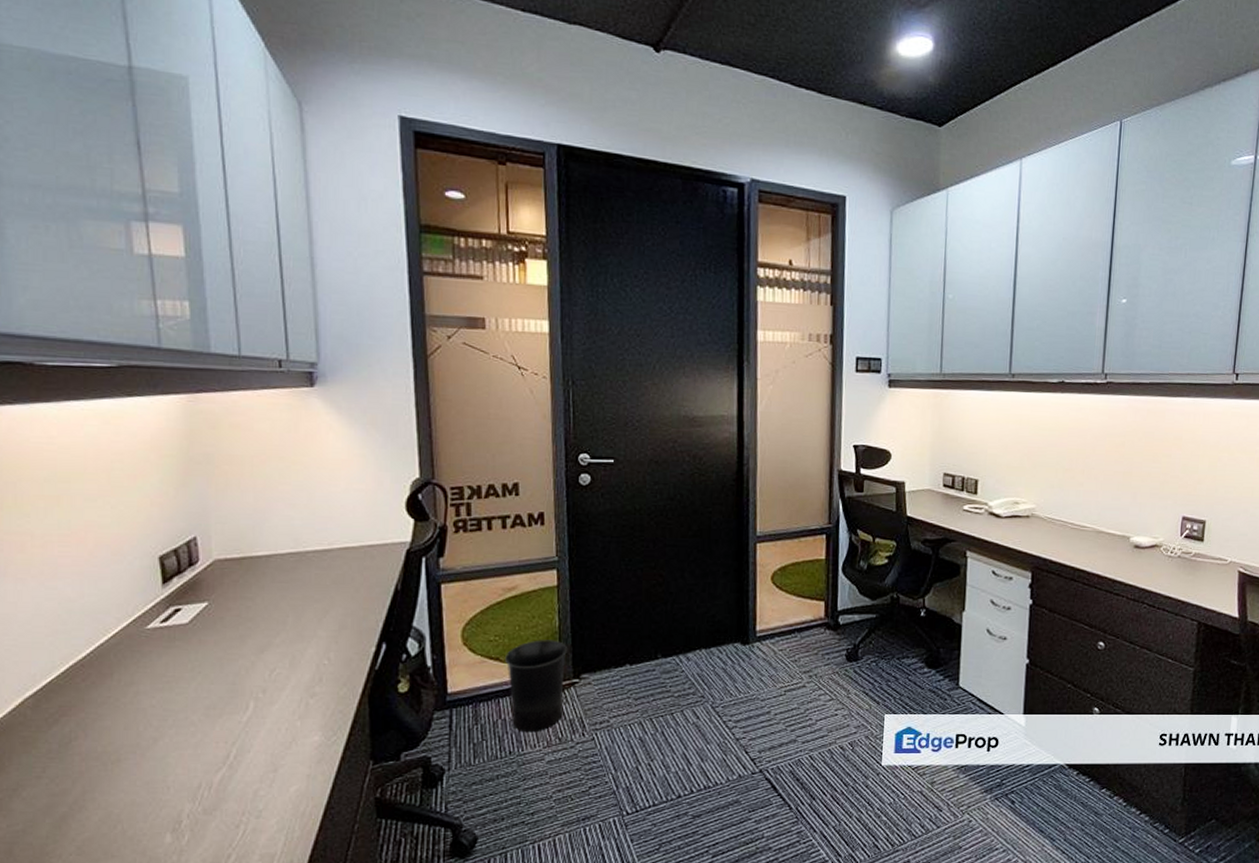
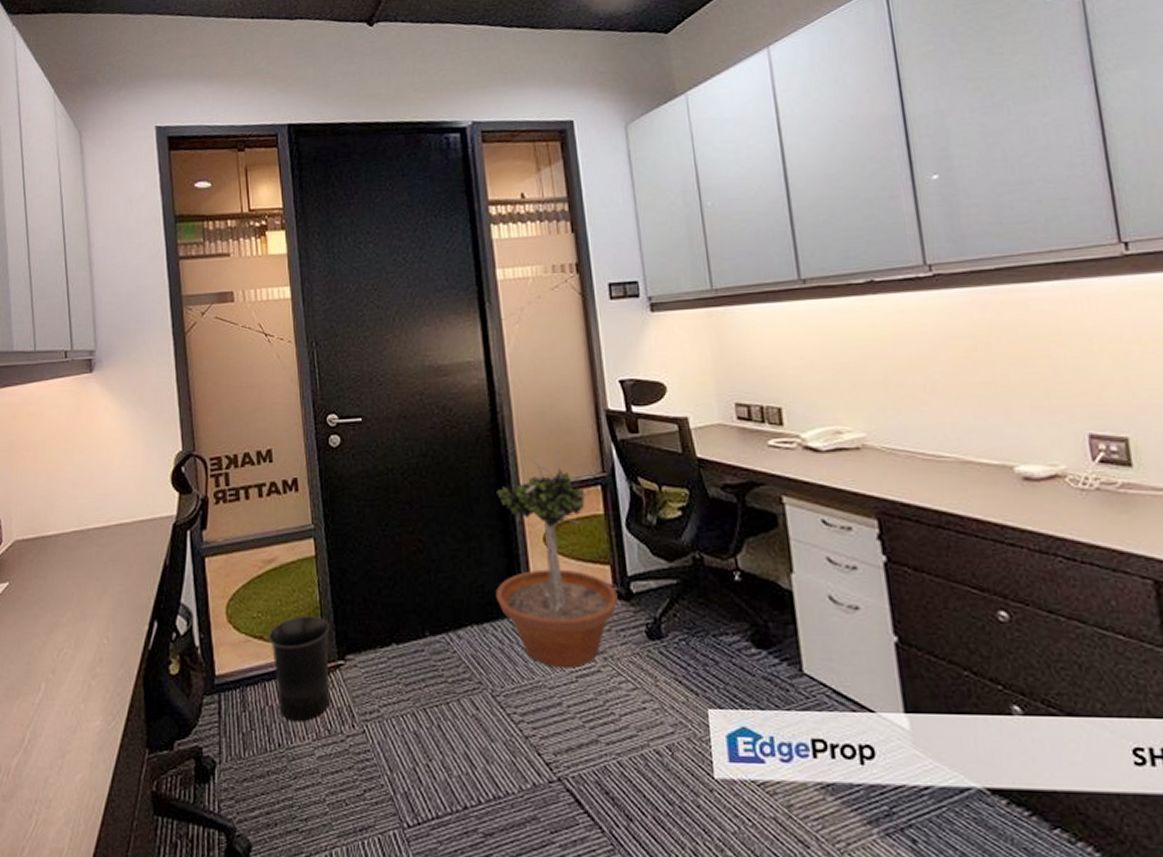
potted tree: none [724,499,827,684] -> present [495,447,618,669]

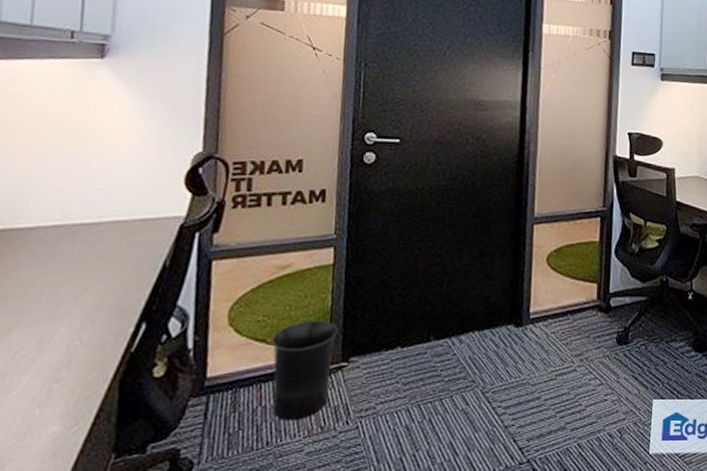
potted tree: present [495,447,618,669] -> none [498,182,599,368]

